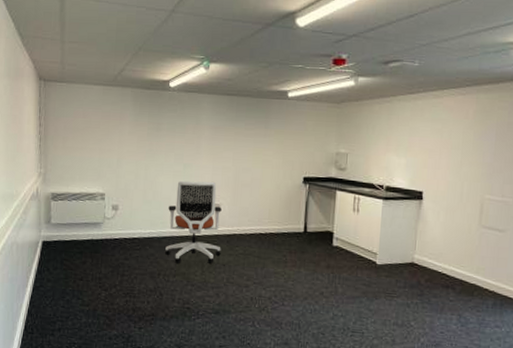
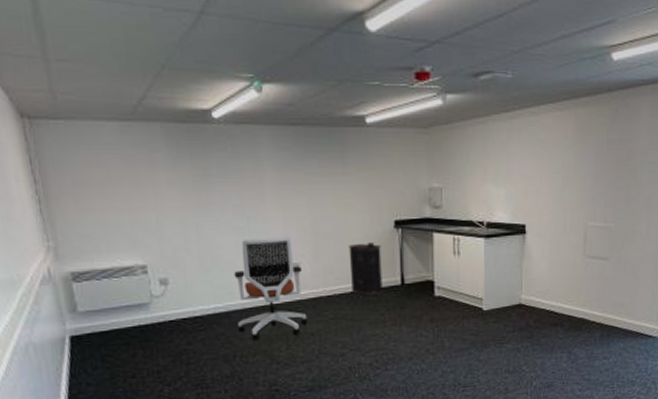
oil can: none [261,193,290,240] -> present [348,242,384,297]

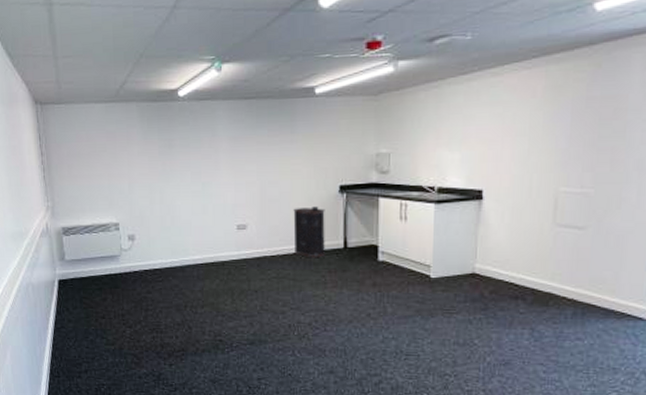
office chair: present [234,236,308,340] -> none [189,199,252,293]

